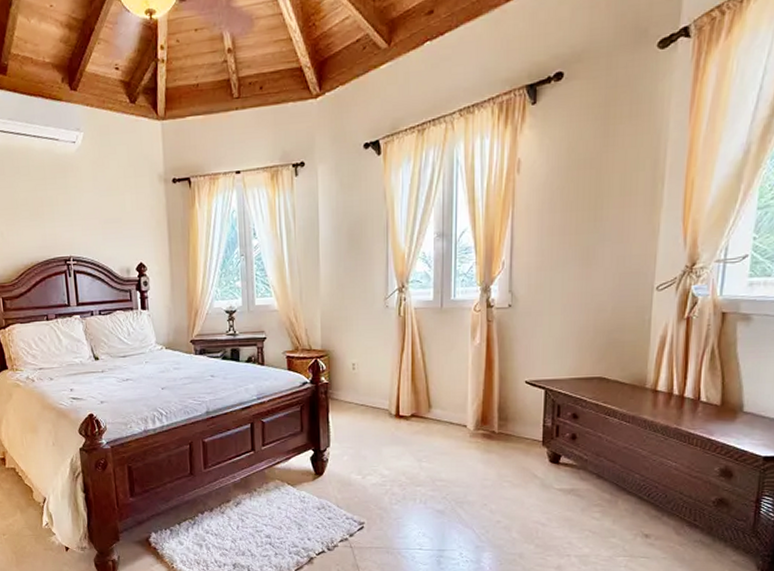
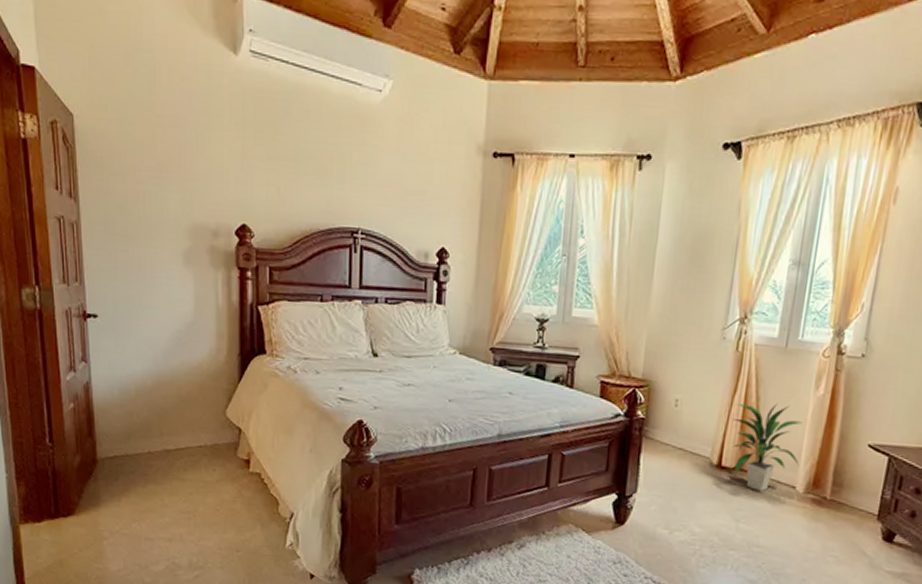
indoor plant: none [403,355,467,433] -> present [732,402,802,491]

